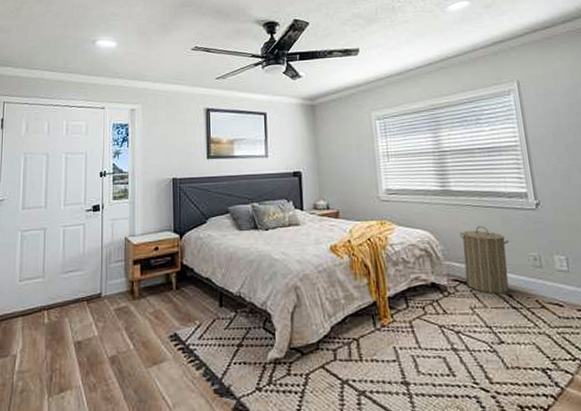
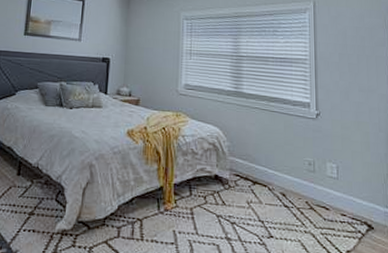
laundry hamper: present [459,225,509,294] -> none [246,128,289,192]

